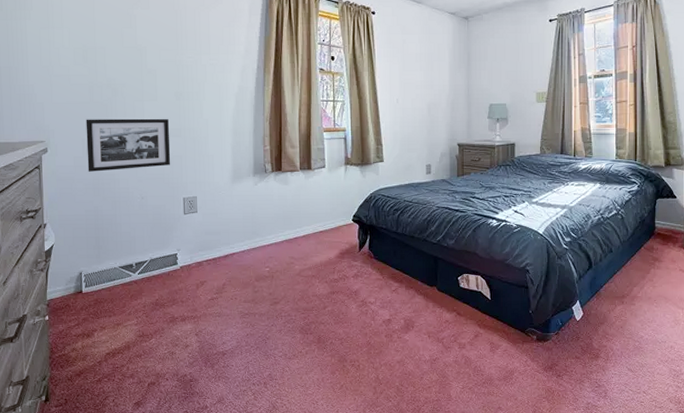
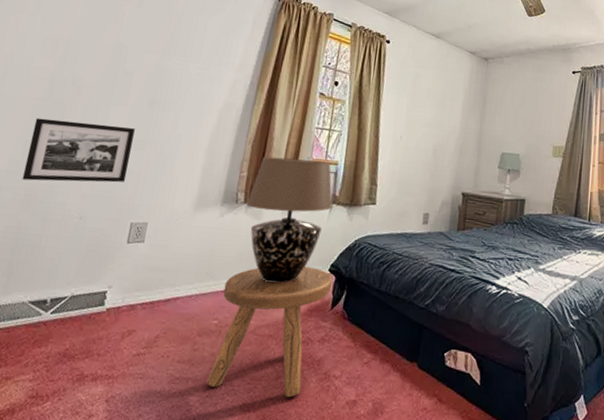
stool: none [269,219,356,322] -> present [206,267,332,398]
table lamp: none [274,130,347,235] -> present [246,156,333,284]

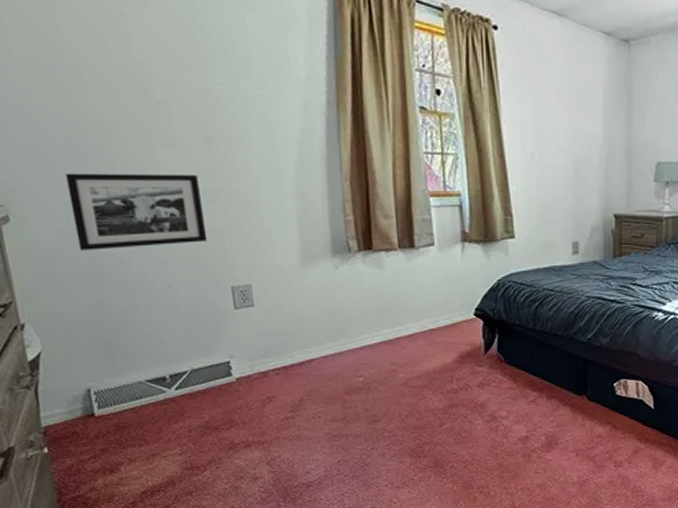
stool: present [206,267,332,398] -> none [360,313,480,441]
table lamp: present [246,156,333,284] -> none [361,194,465,335]

